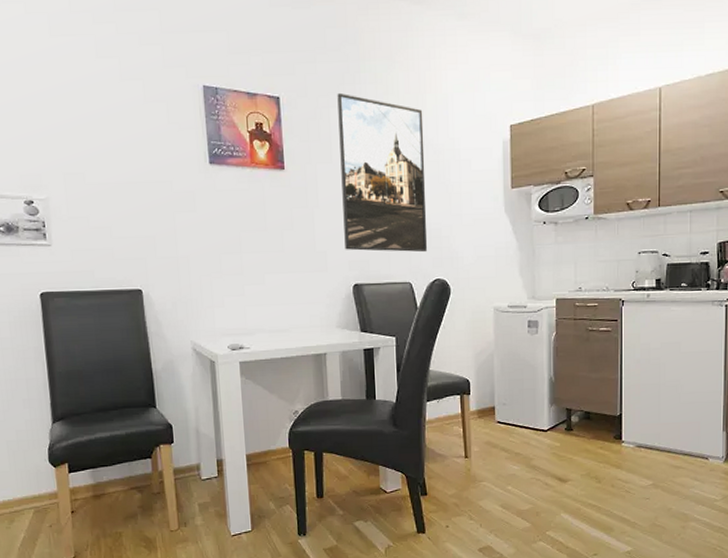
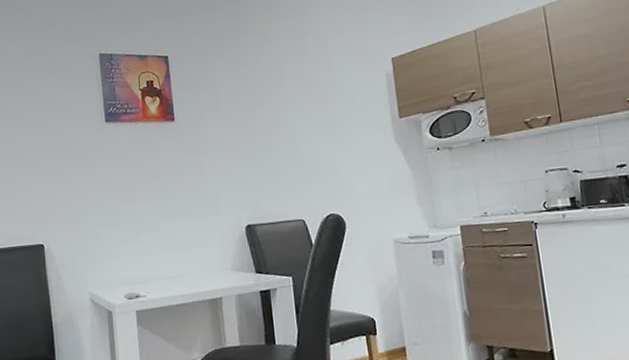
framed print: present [337,92,428,253] -> none [221,46,319,192]

